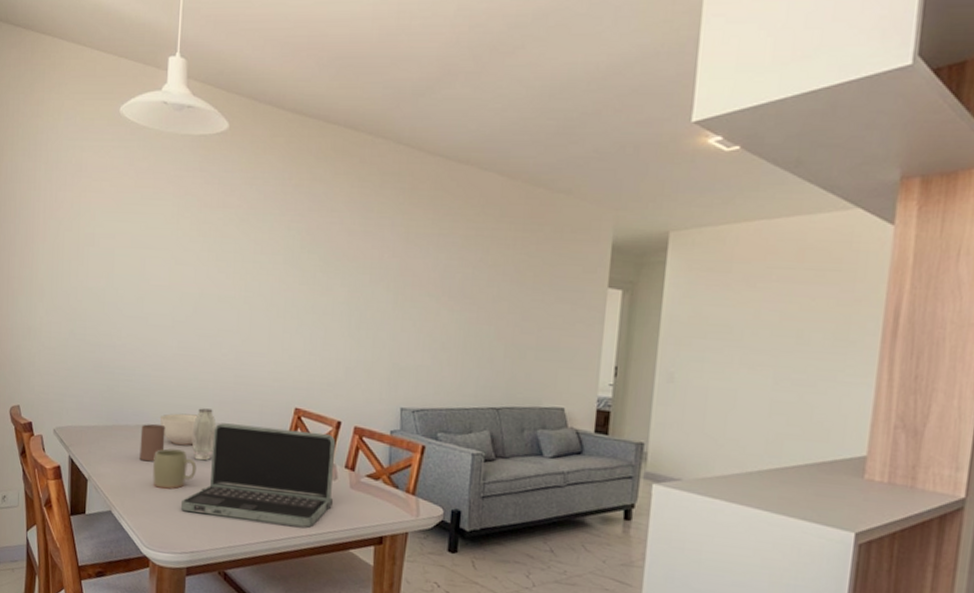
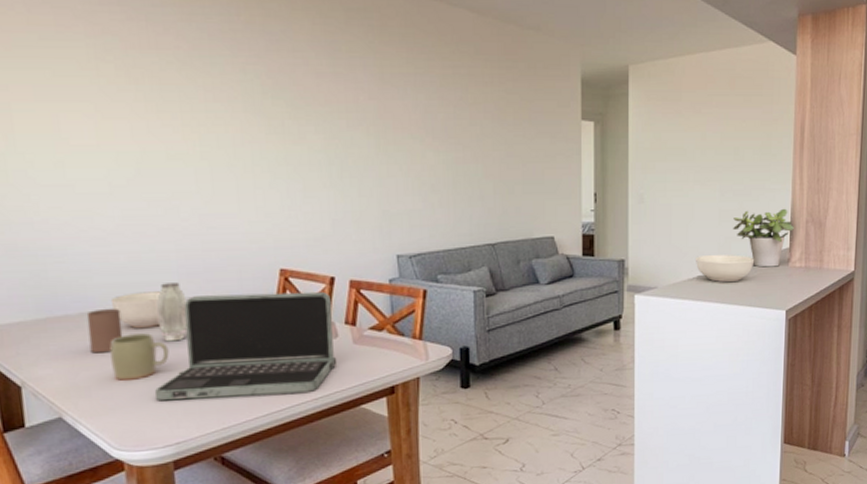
bowl: none [733,450,815,488] -> present [695,254,755,283]
potted plant: none [788,404,875,478] -> present [733,208,794,268]

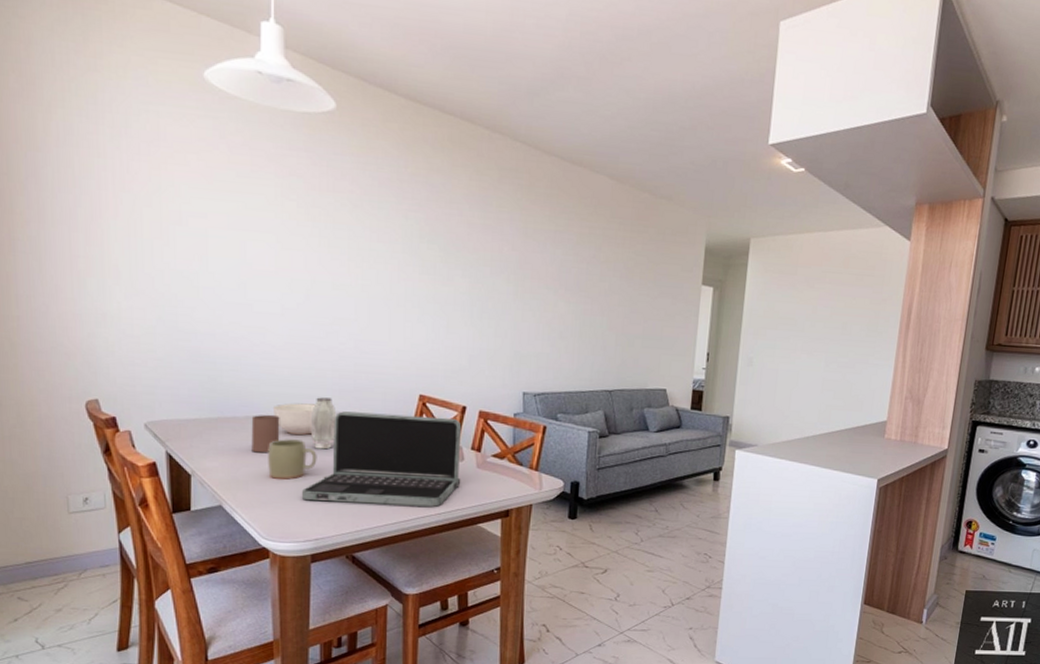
bowl: present [695,254,755,283] -> none [795,419,853,448]
potted plant: present [733,208,794,268] -> none [834,382,893,438]

